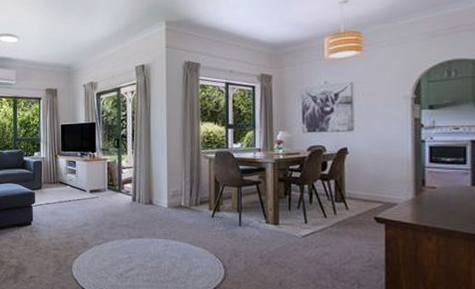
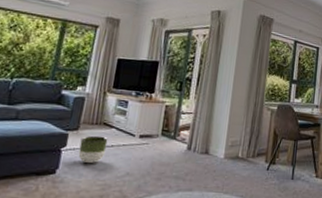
planter: none [45,193,65,216] -> present [78,135,108,163]

